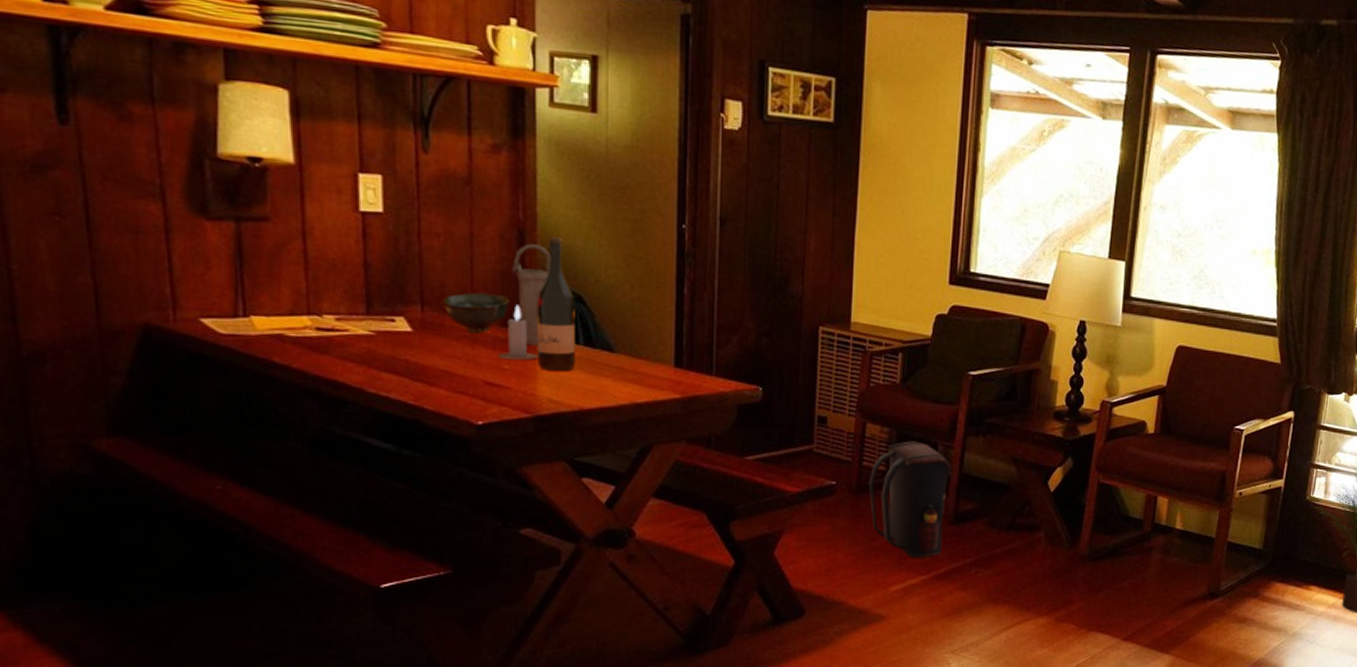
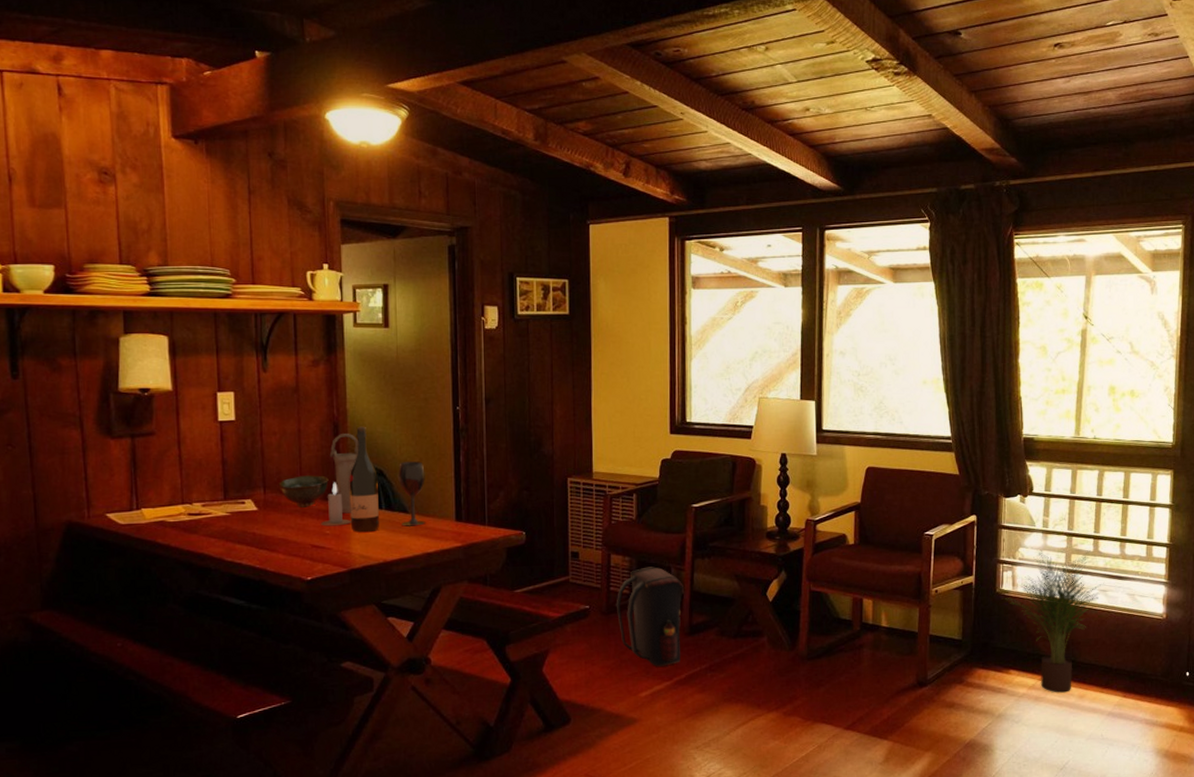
wine glass: none [601,287,638,369] -> present [398,461,426,526]

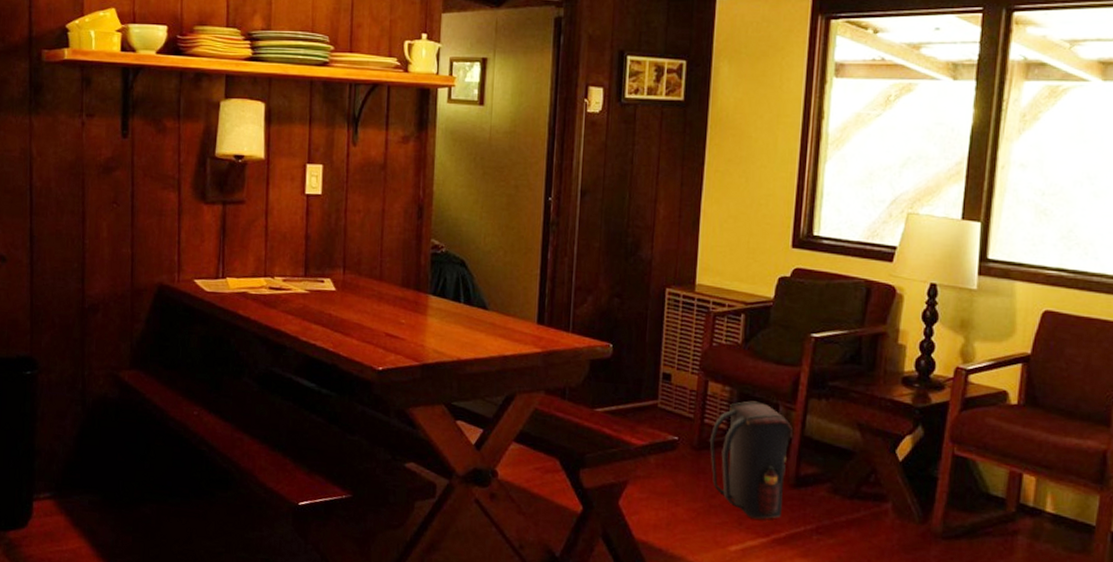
bowl: present [278,475,329,508] -> none [358,258,409,293]
candle: present [320,482,351,527] -> none [396,268,428,316]
vase: present [329,432,359,514] -> none [411,216,443,304]
wine bottle: present [349,426,379,533] -> none [426,210,459,327]
wine glass: present [398,461,426,526] -> none [479,253,509,325]

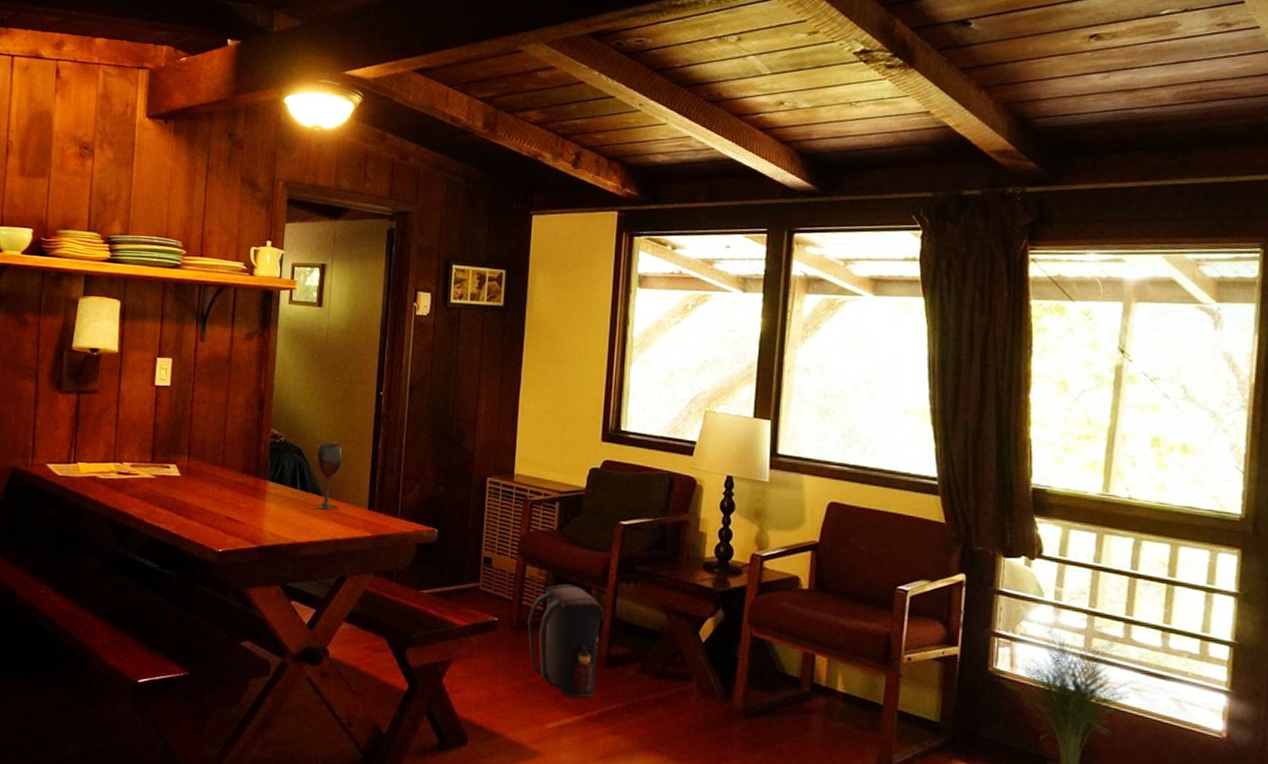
wine glass: none [479,253,509,325] -> present [314,443,343,510]

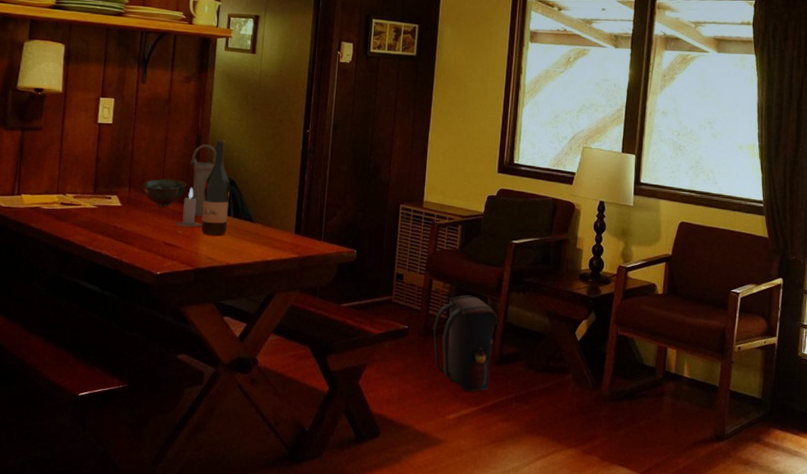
bowl: none [202,446,250,479] -> present [142,178,187,208]
candle: none [236,456,266,501] -> present [174,187,202,228]
vase: none [252,408,282,489] -> present [190,144,218,217]
wine bottle: none [265,402,296,511] -> present [200,139,230,237]
wine glass: present [314,443,343,510] -> none [246,175,273,235]

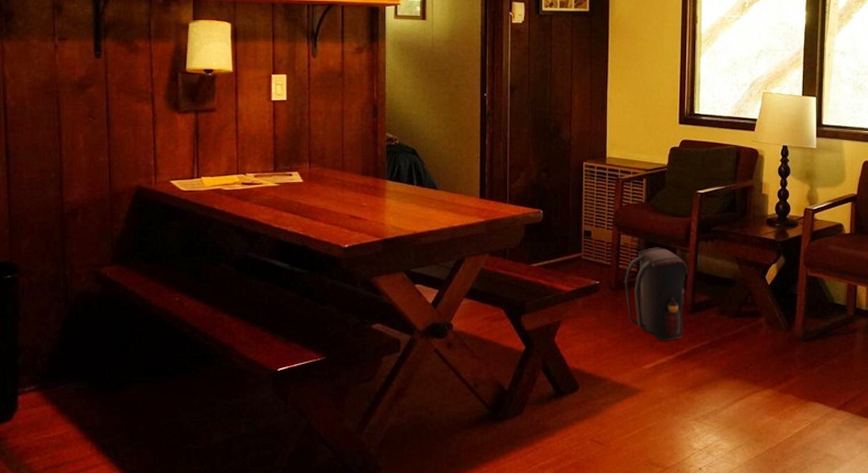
bowl: present [142,178,187,208] -> none [322,152,367,181]
candle: present [174,187,202,228] -> none [358,159,386,199]
vase: present [190,144,218,217] -> none [368,114,395,188]
wine bottle: present [200,139,230,237] -> none [385,108,411,206]

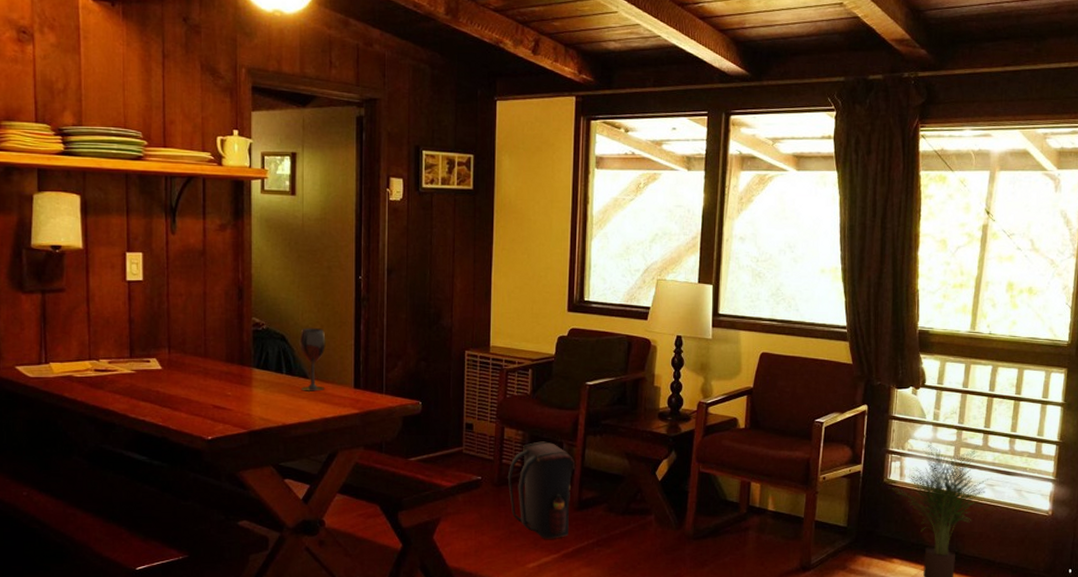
wine glass: none [429,142,454,202] -> present [299,328,326,392]

